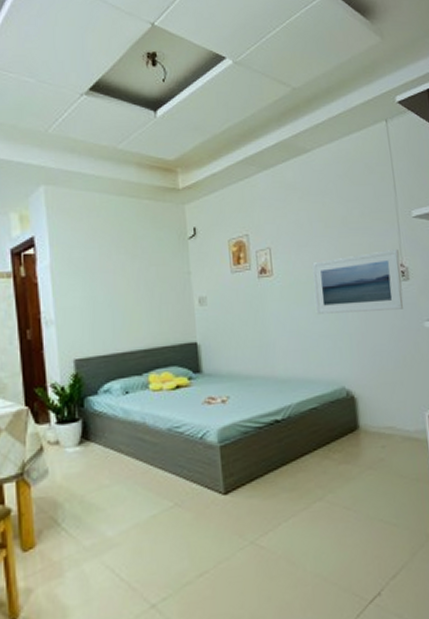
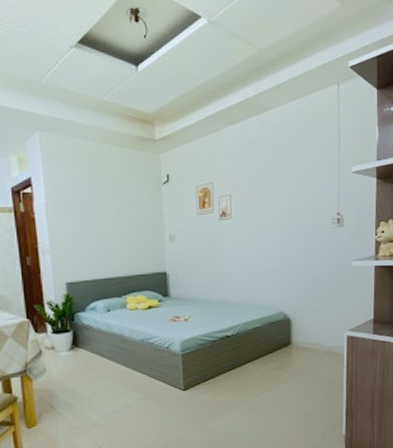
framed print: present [312,250,404,314] -> none [264,200,337,252]

